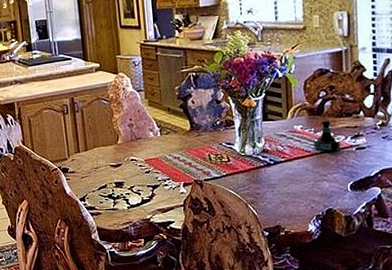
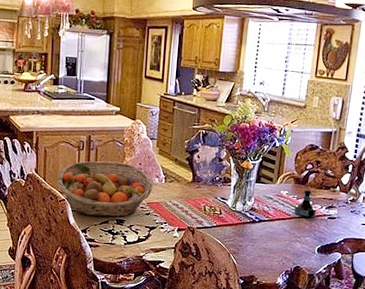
fruit basket: none [46,120,148,182] -> present [57,161,152,217]

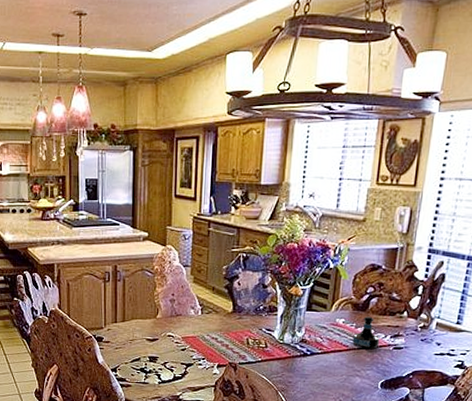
fruit basket: present [57,161,152,217] -> none [82,293,188,354]

